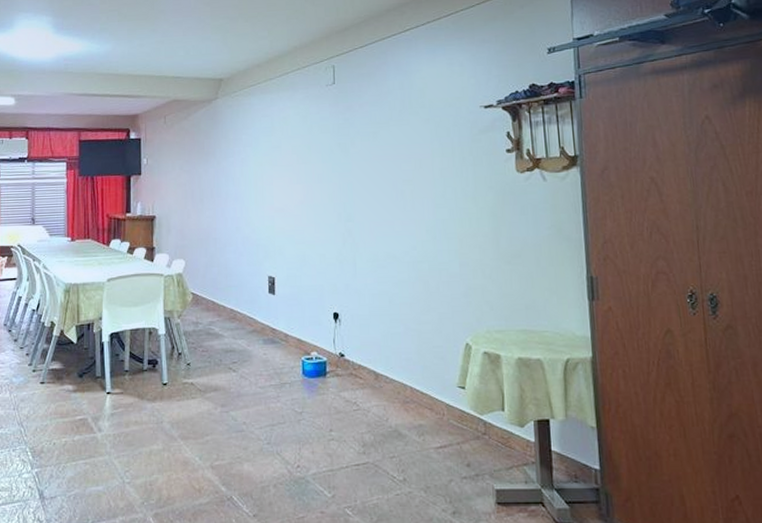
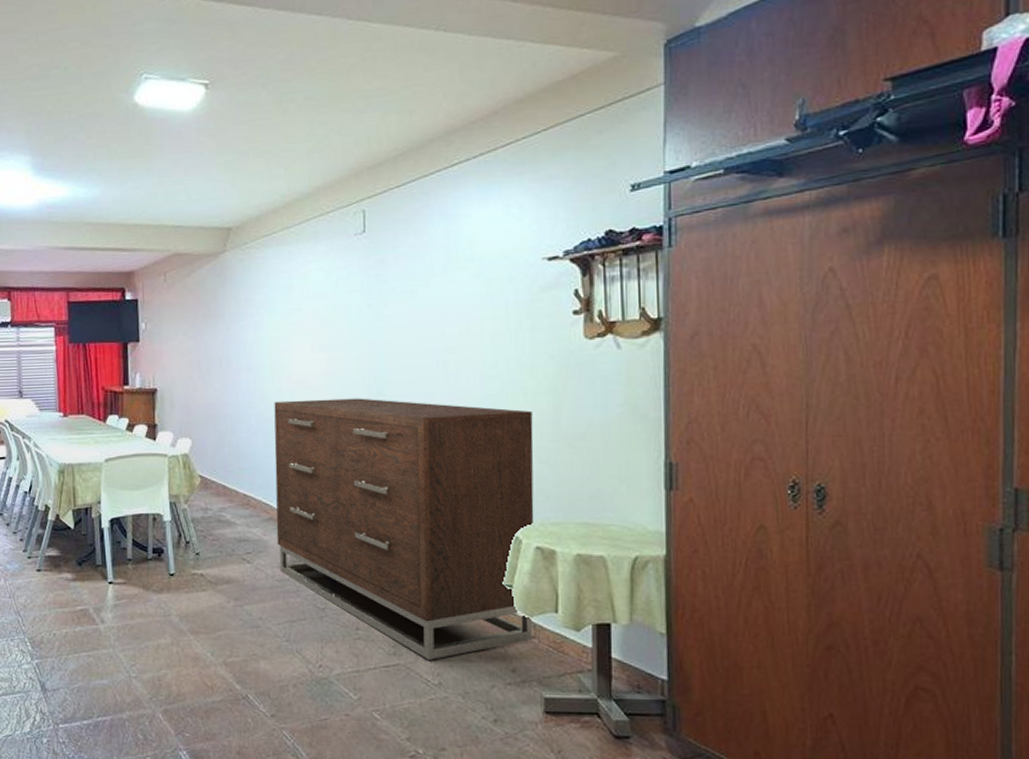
dresser: none [258,223,483,457] -> present [274,398,534,660]

